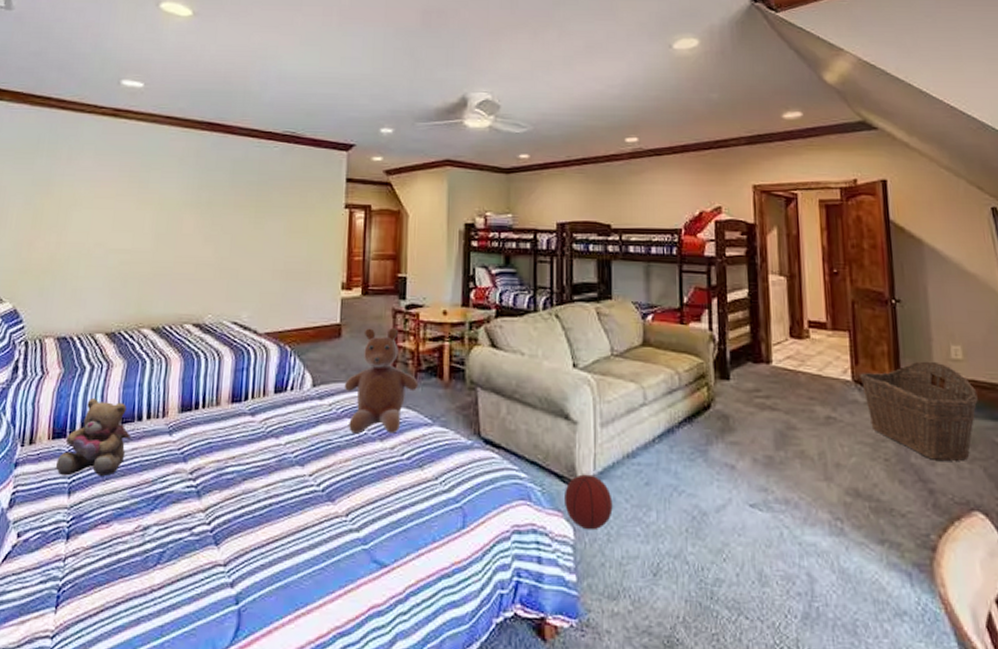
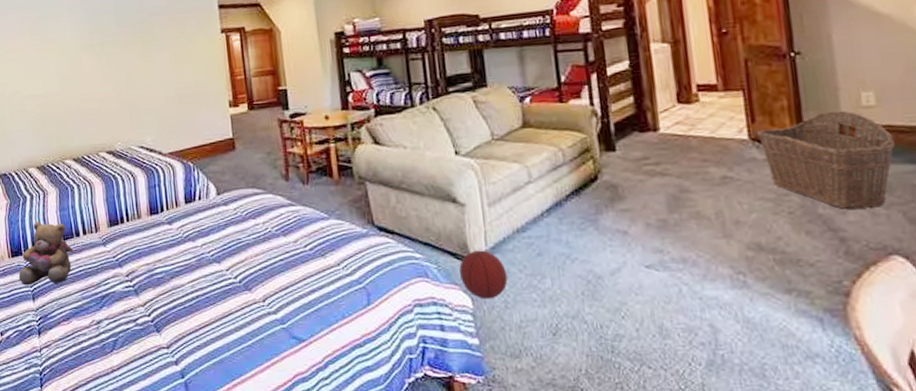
teddy bear: present [344,327,419,434] -> none [244,136,312,232]

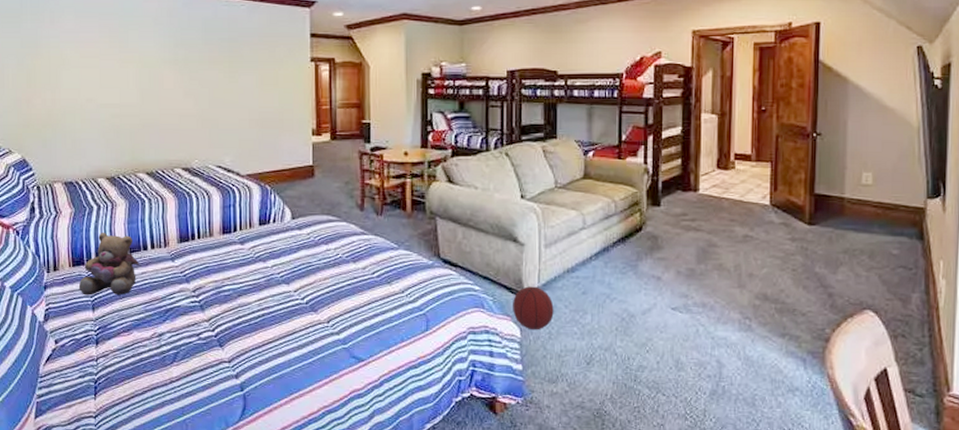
wicker basket: present [757,110,895,210] -> none [777,186,881,271]

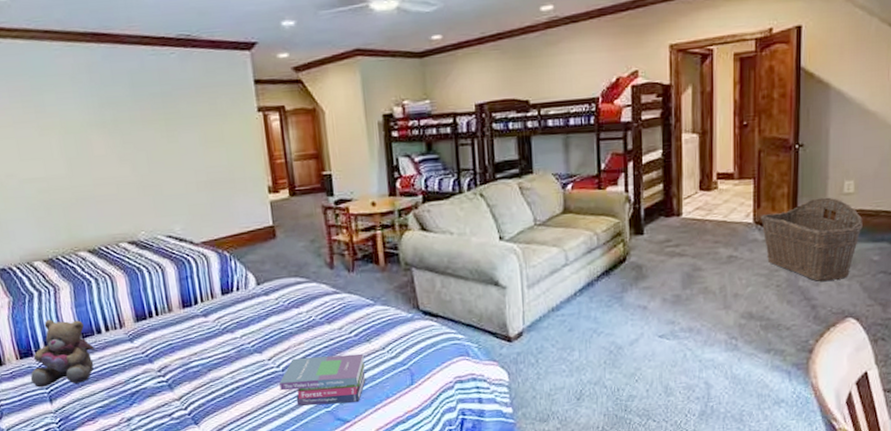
books: none [302,292,383,343] -> present [279,353,366,406]
basketball: present [513,286,554,330] -> none [498,328,541,373]
wicker basket: none [777,186,881,271] -> present [761,197,863,282]

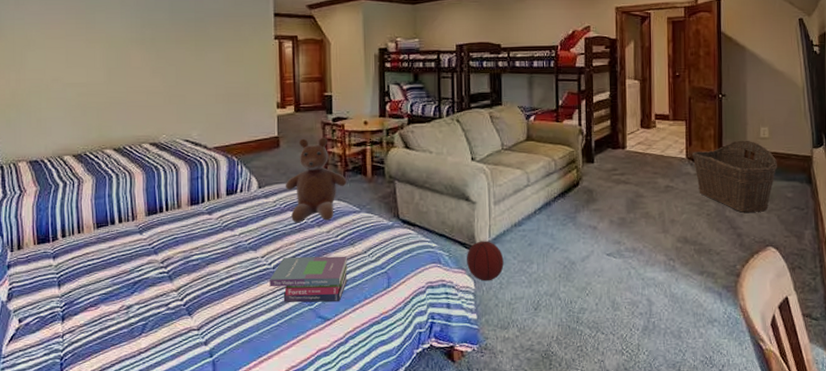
teddy bear: present [30,320,94,388] -> none [43,209,106,272]
teddy bear: none [286,223,357,321] -> present [285,137,347,223]
basketball: none [498,328,541,373] -> present [467,241,504,282]

